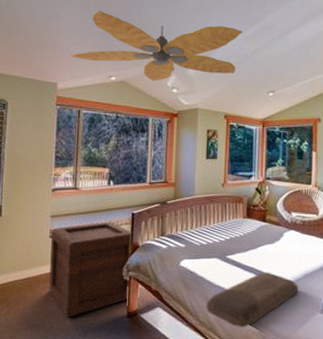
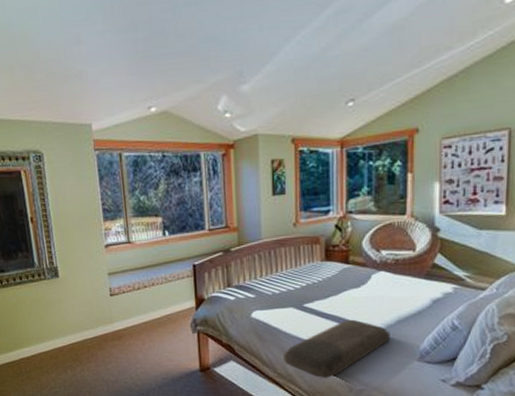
wooden crate: present [49,221,133,318] -> none [110,275,200,373]
ceiling fan: present [70,10,243,81] -> none [101,18,309,107]

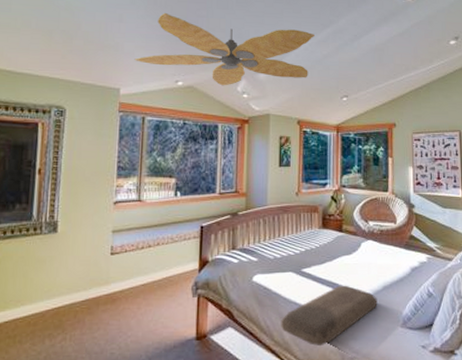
ceiling fan: none [101,18,309,107] -> present [134,12,315,86]

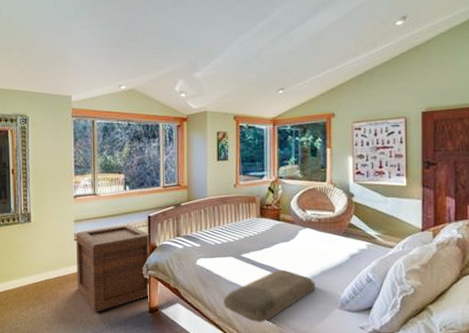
wooden crate: none [110,235,202,342] -> present [75,224,150,312]
ceiling fan: present [134,12,315,86] -> none [82,21,249,87]

